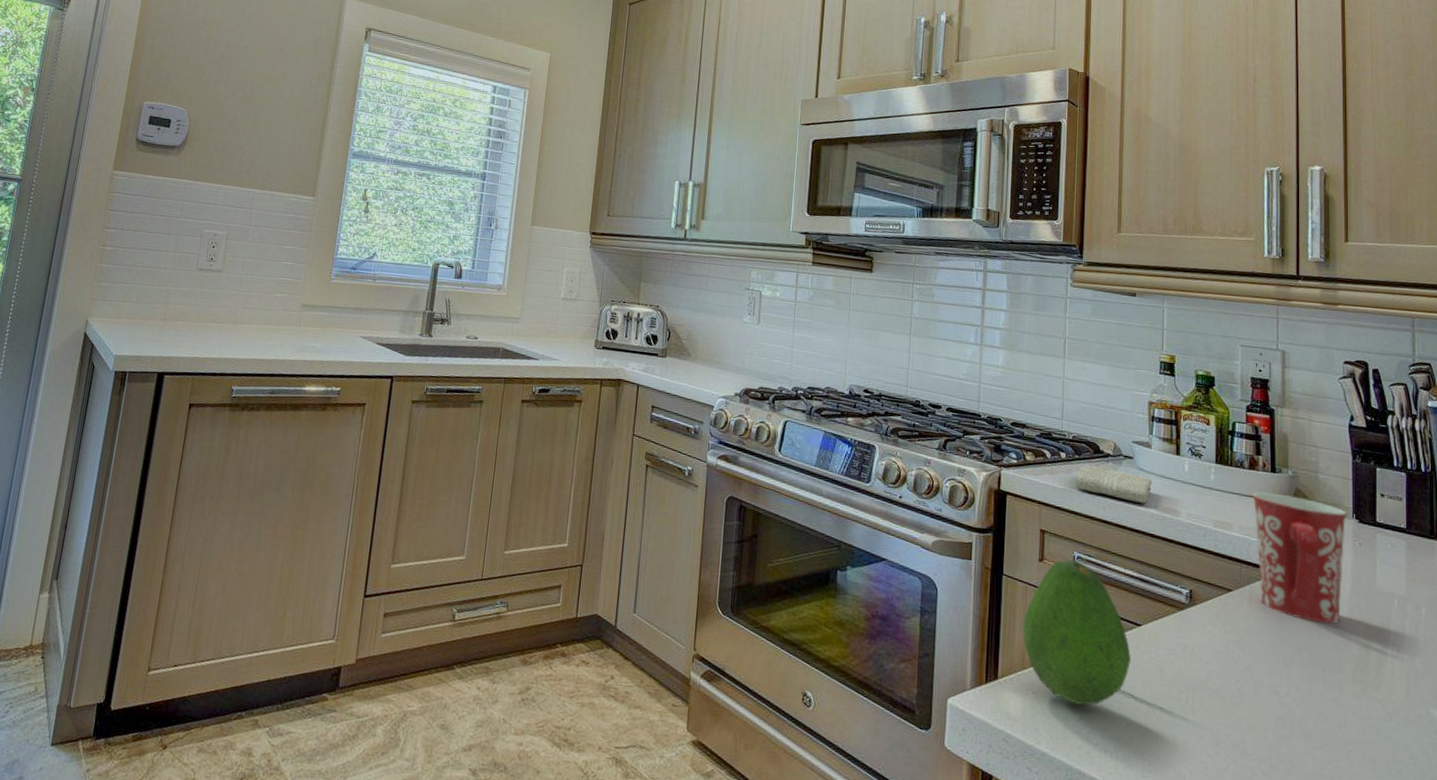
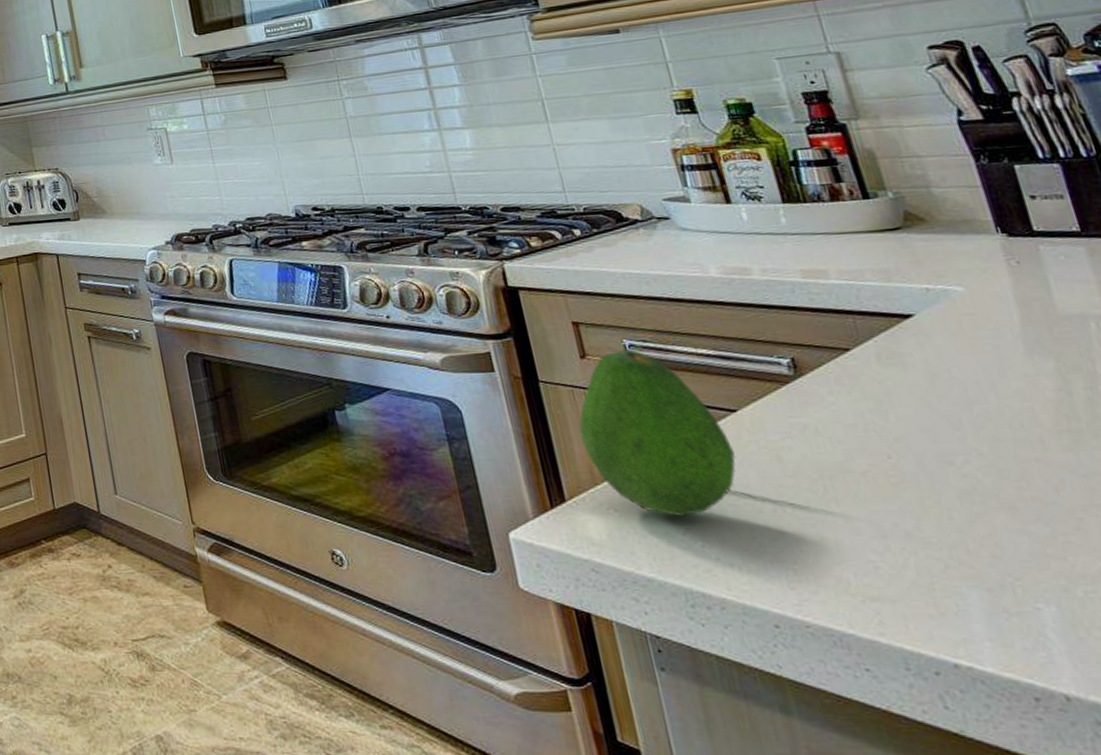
washcloth: present [1075,465,1152,503] -> none [599,236,705,269]
mug: present [1251,492,1348,624] -> none [843,222,1016,369]

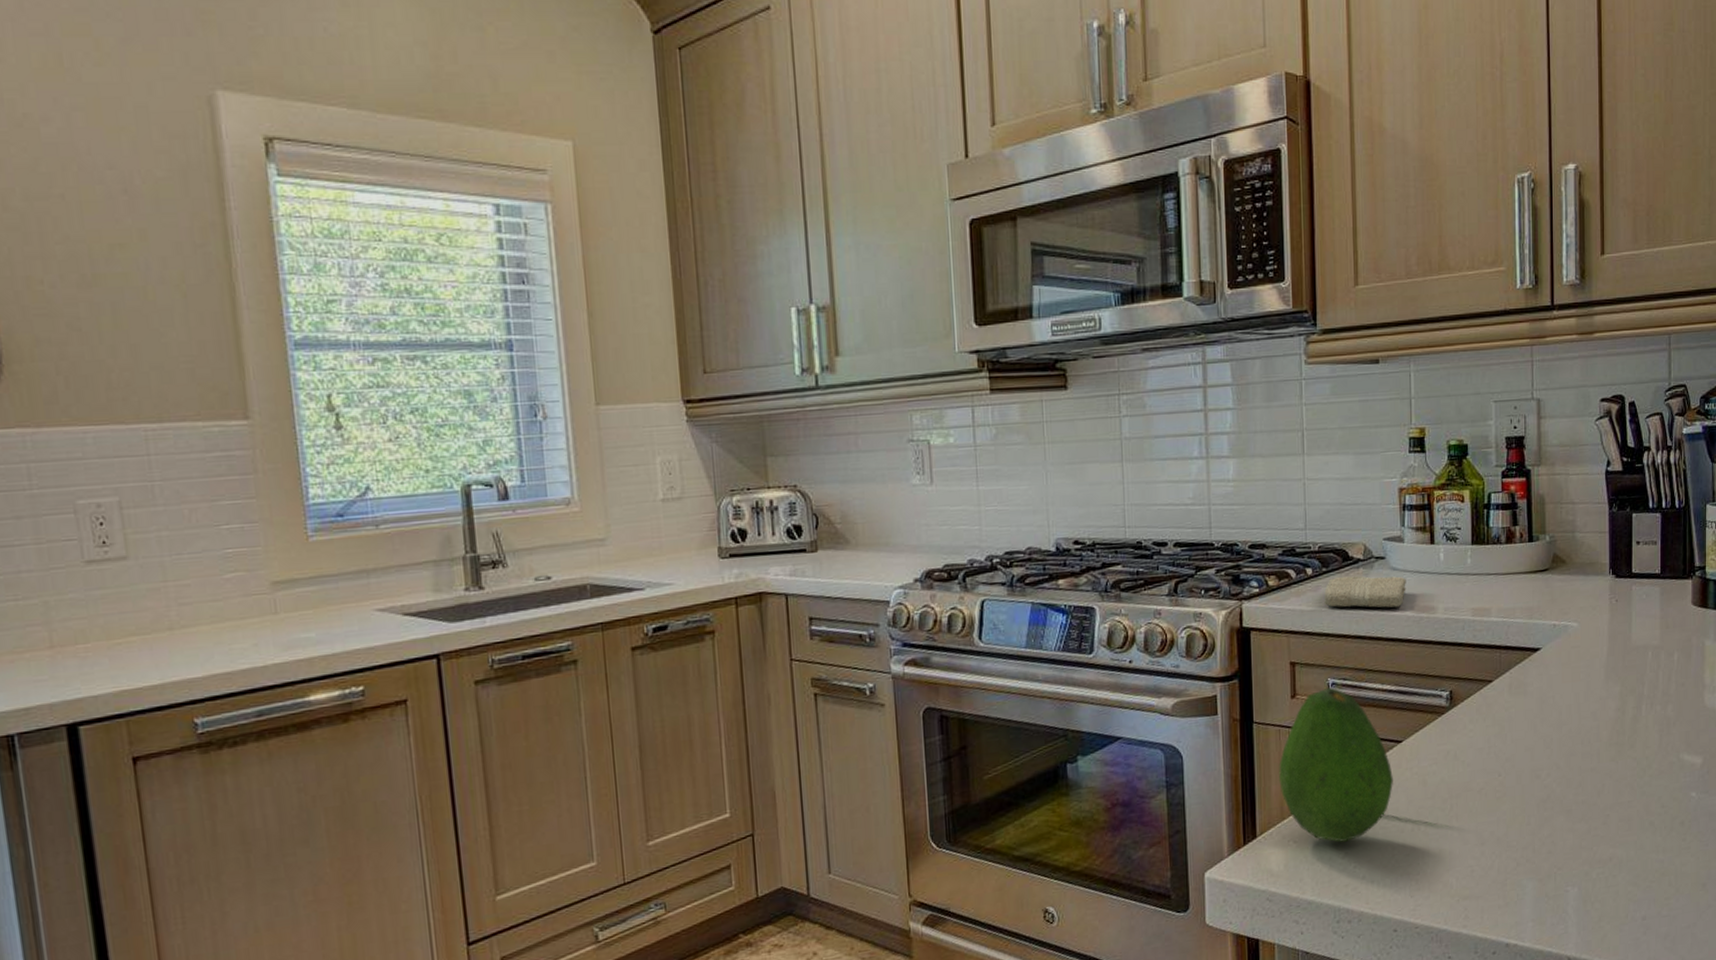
washcloth: none [599,236,705,269] -> present [1324,576,1406,608]

